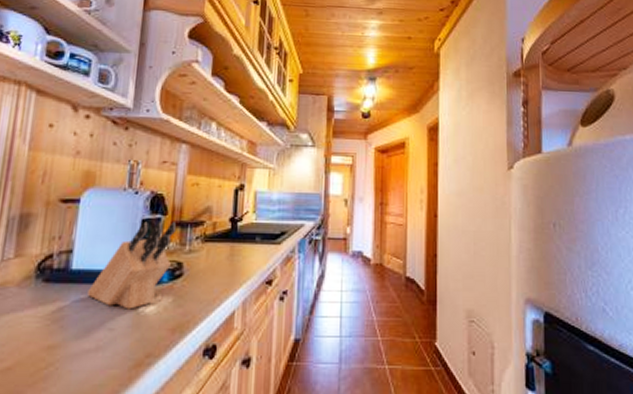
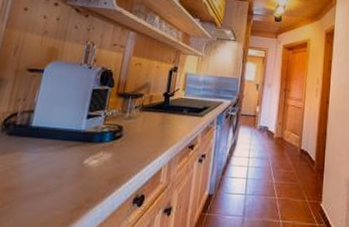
knife block: present [88,221,177,310] -> none [43,91,121,162]

